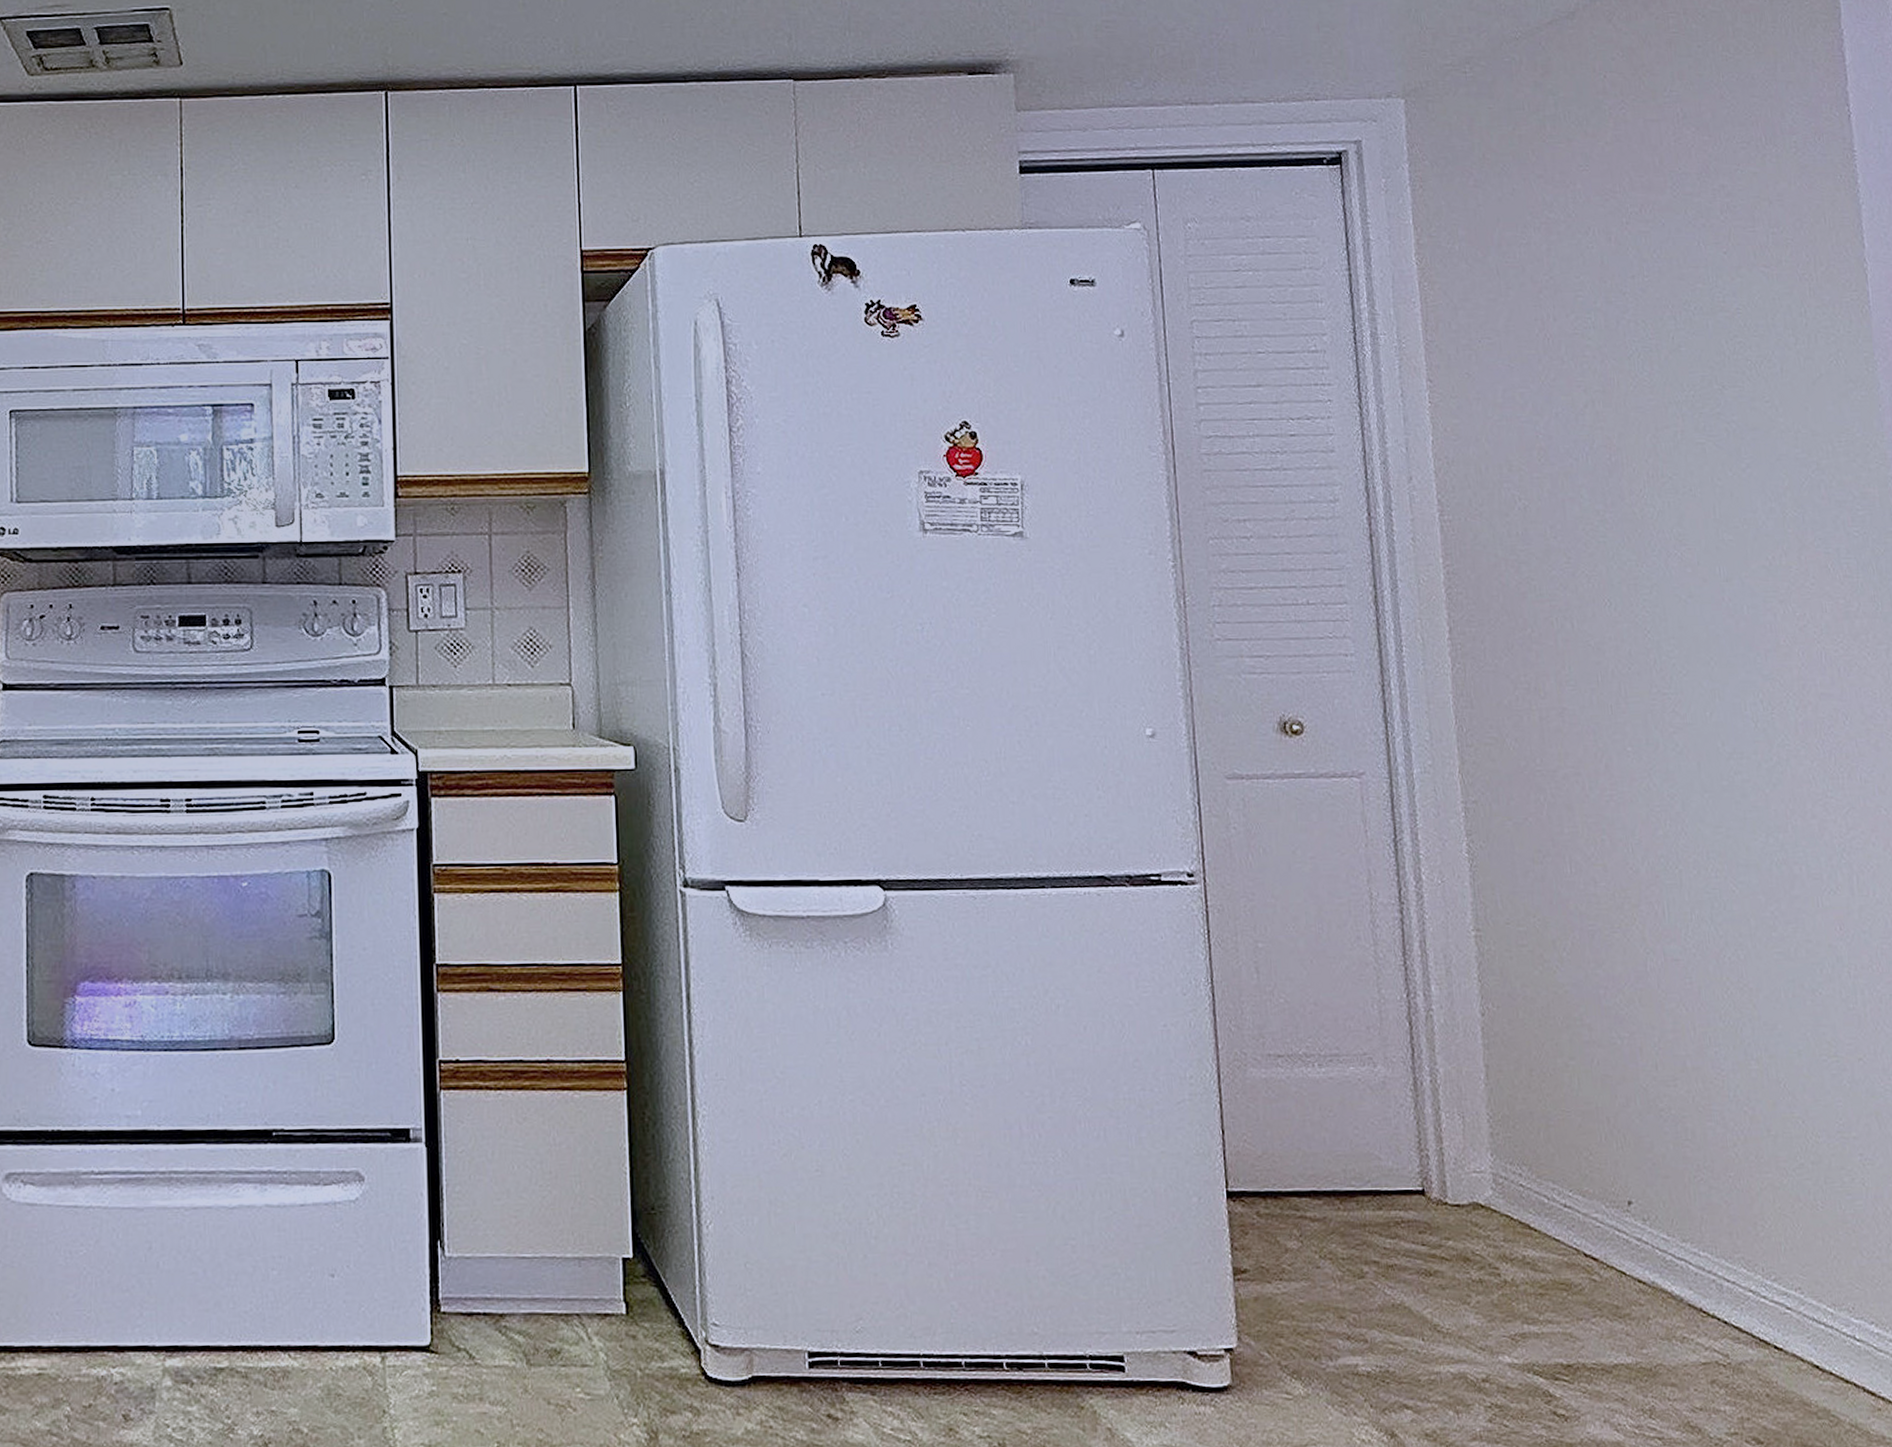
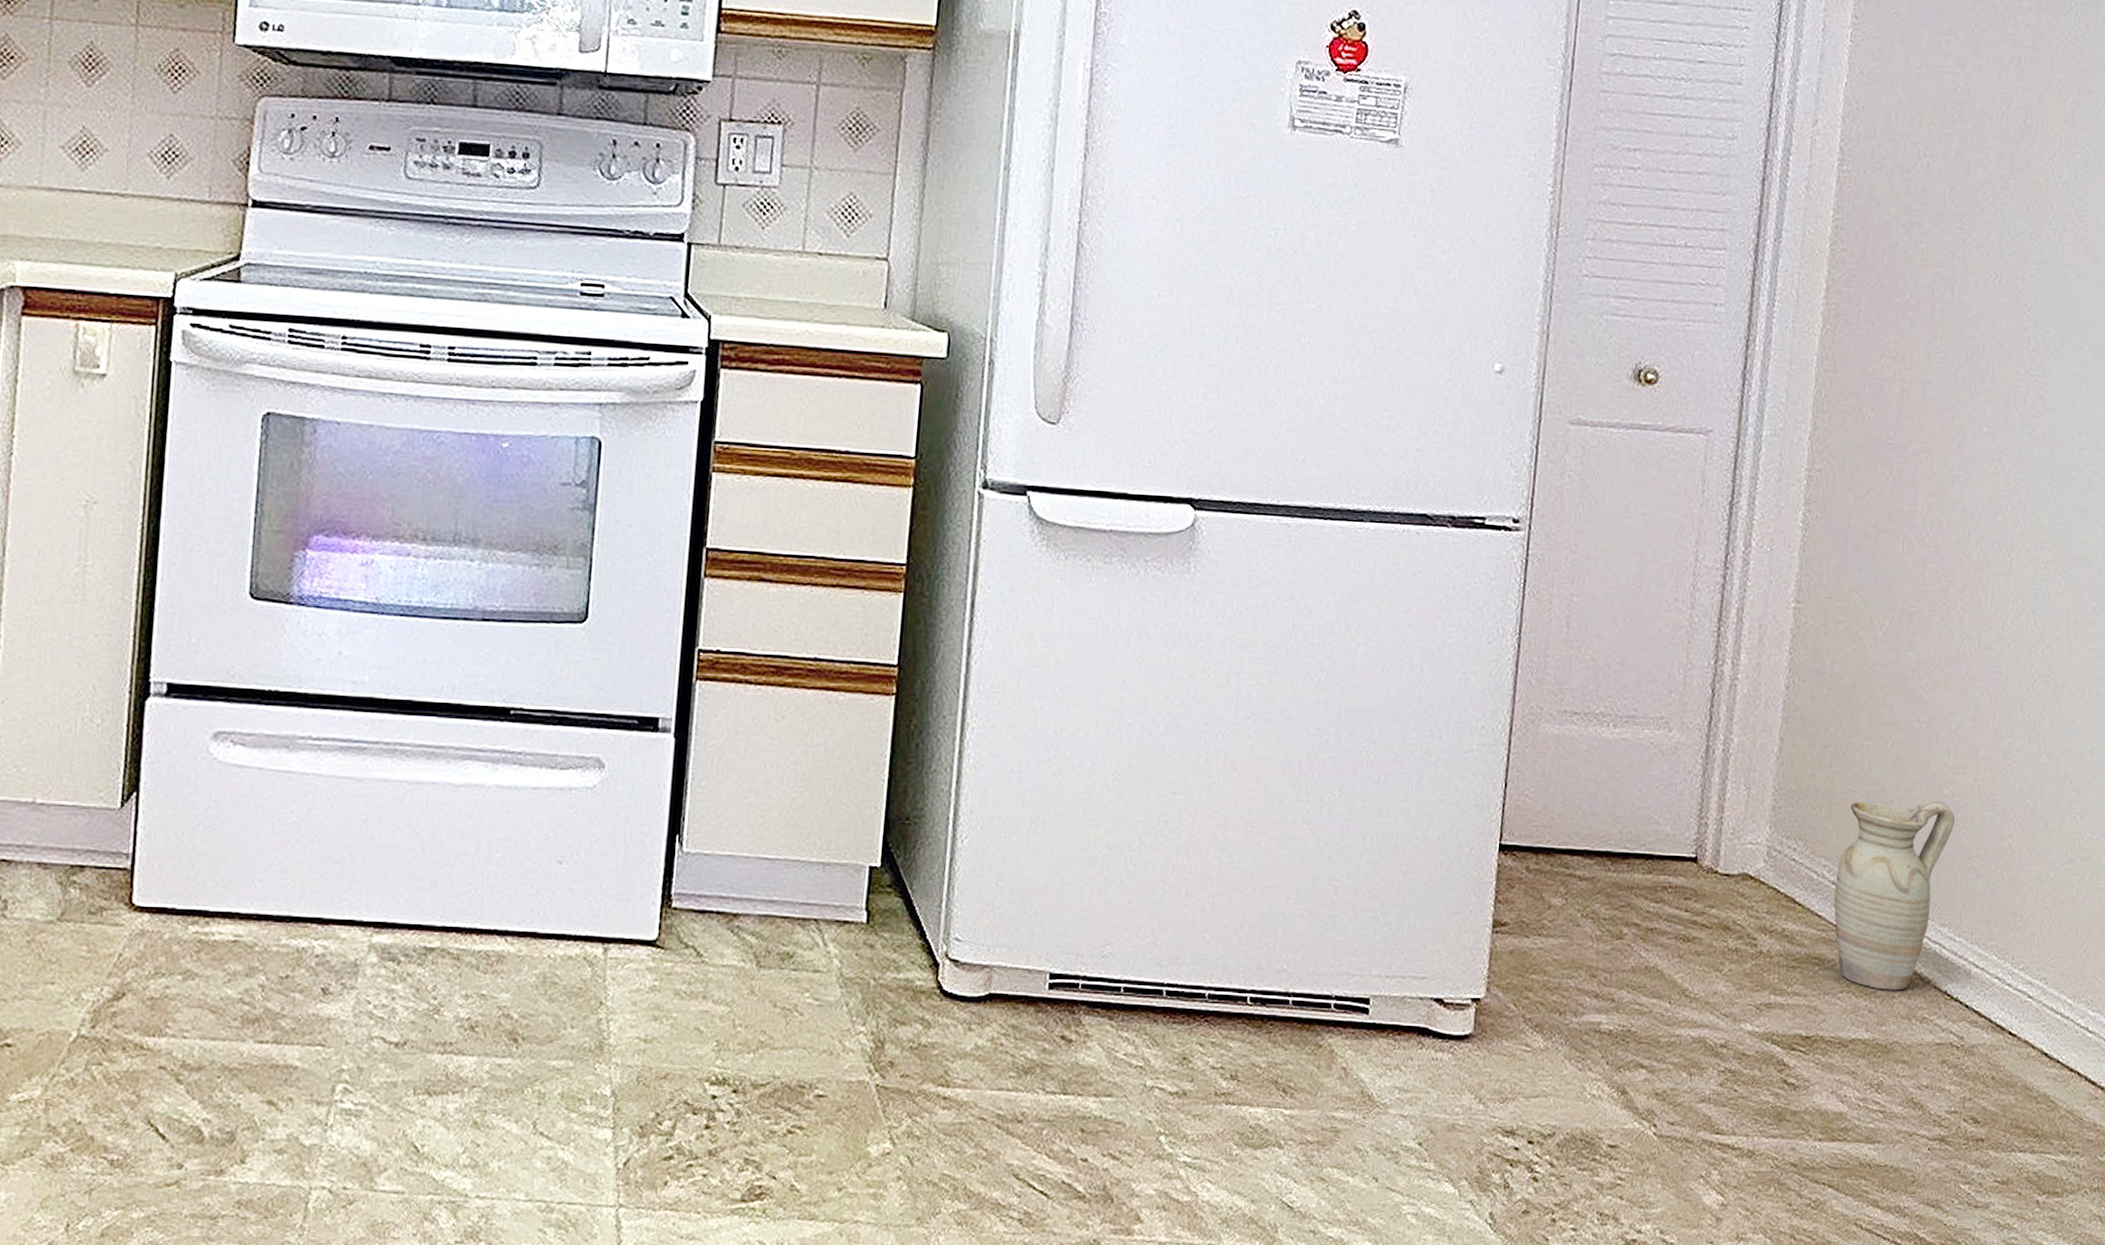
ceramic jug: none [1566,1114,1676,1312] -> present [1833,800,1956,991]

